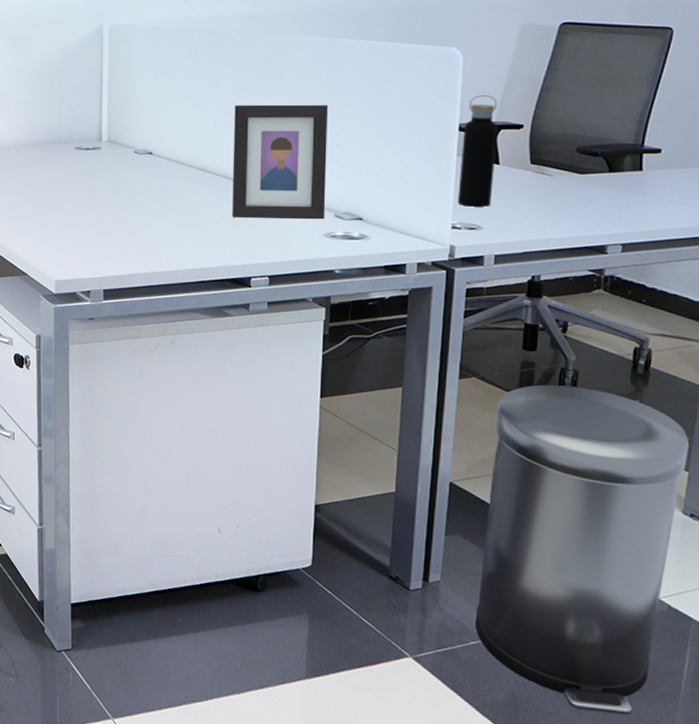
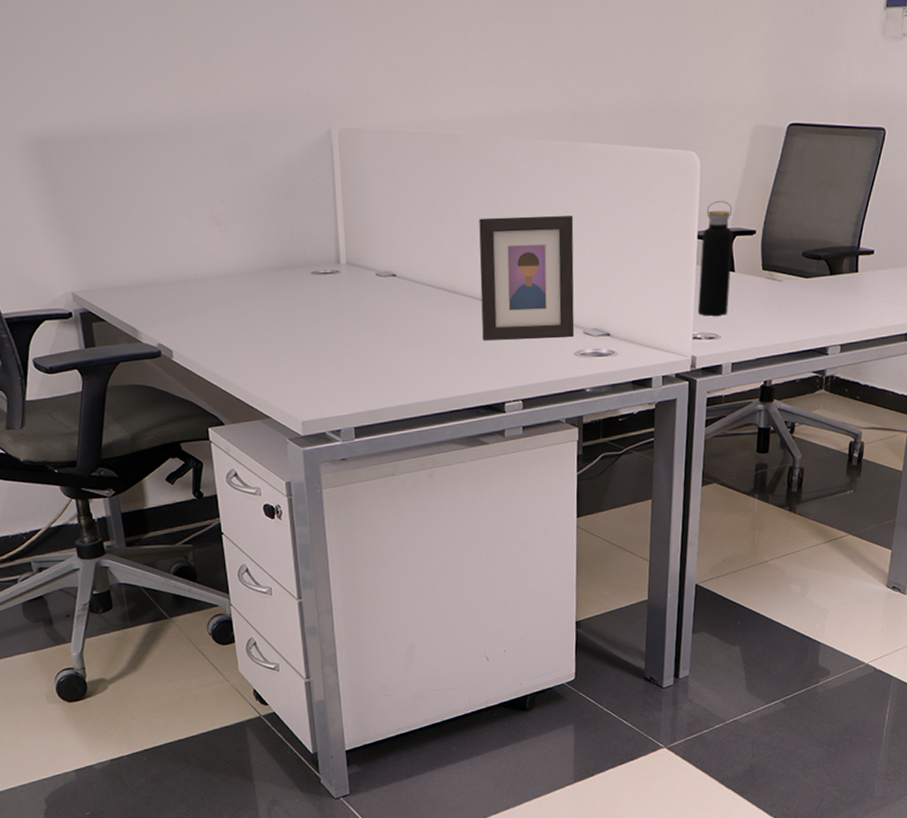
pedal bin: present [476,384,690,715] -> none [719,482,893,768]

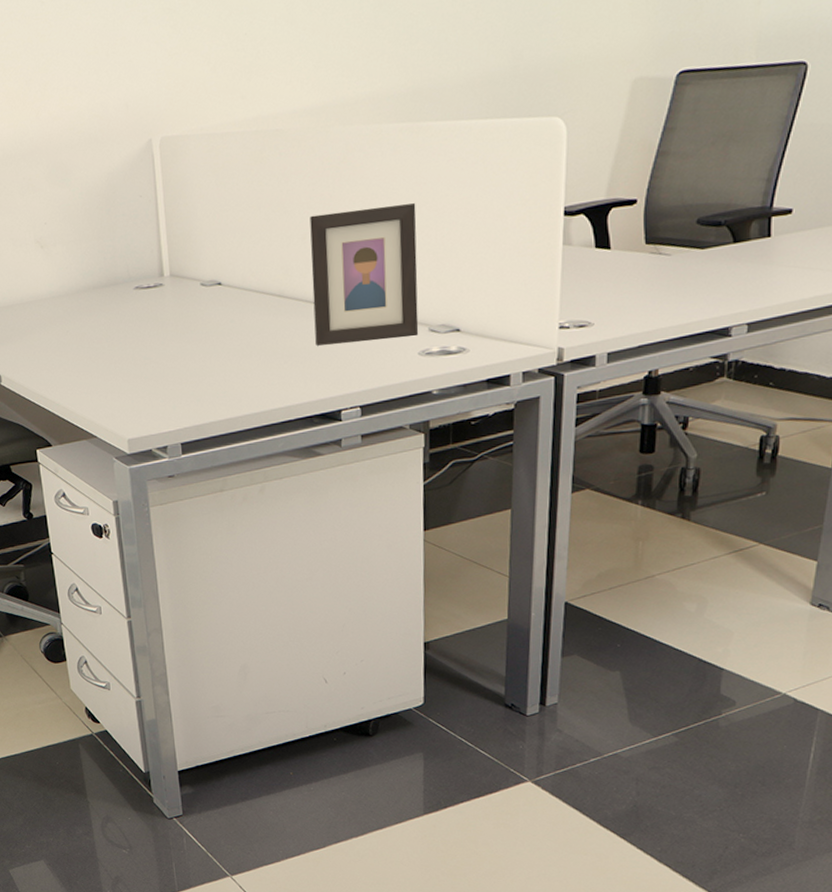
water bottle: present [697,201,733,316] -> none [564,169,608,302]

